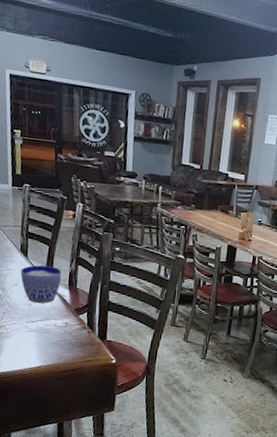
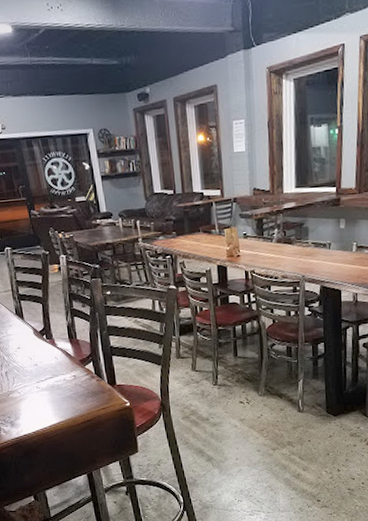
cup: present [20,265,62,304] -> none [20,323,61,362]

